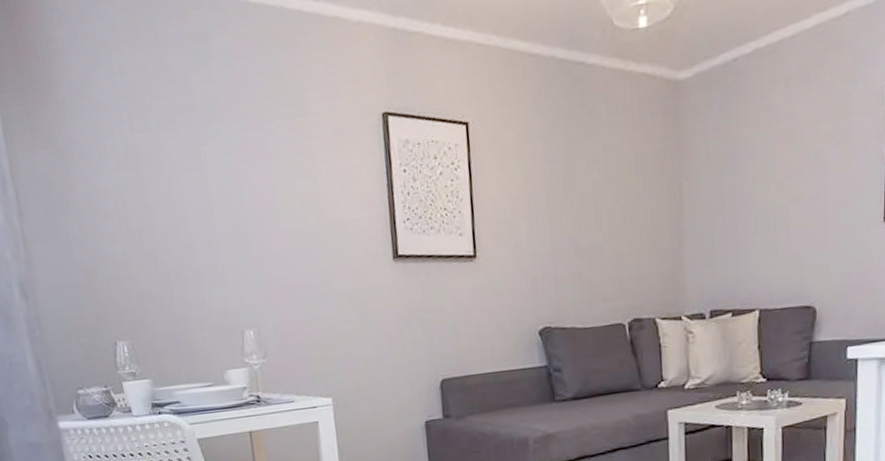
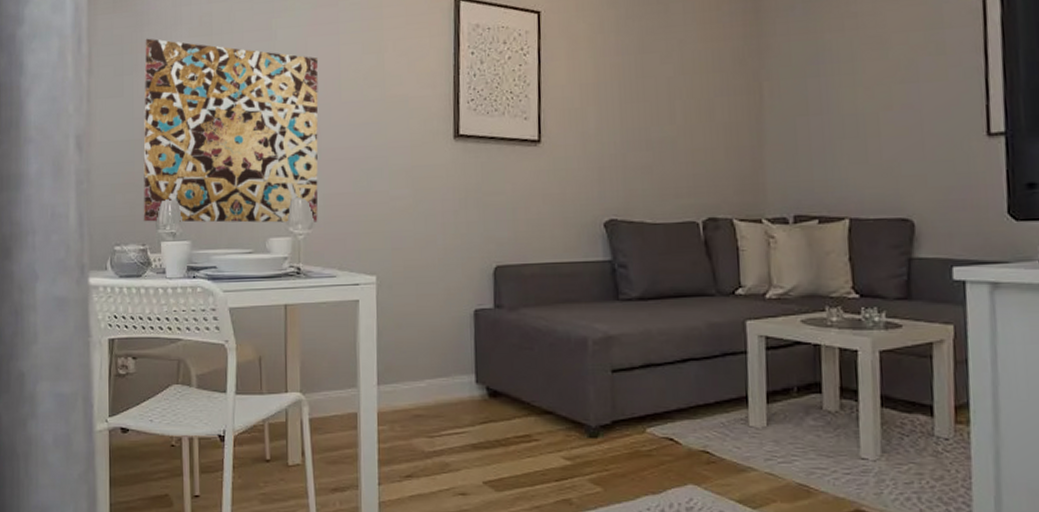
wall art: none [72,175,271,365] -> present [143,38,319,223]

